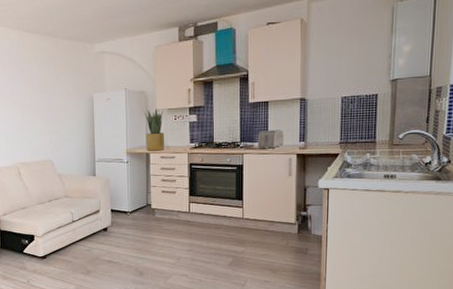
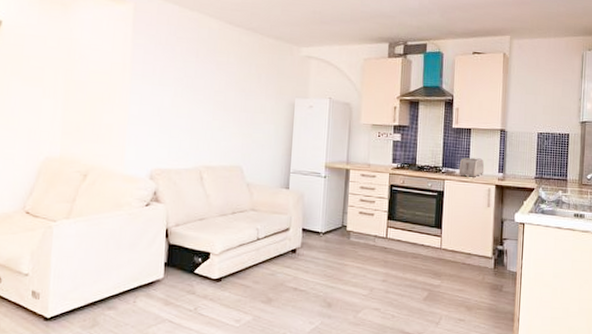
planter: present [144,108,165,152] -> none [346,122,369,169]

